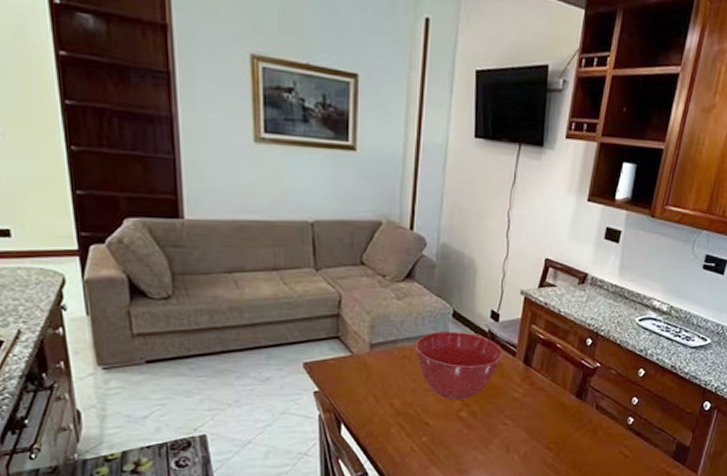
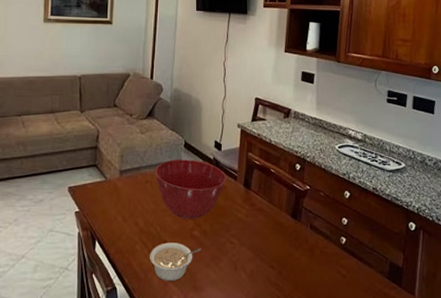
legume: none [408,425,469,465] -> present [150,242,201,281]

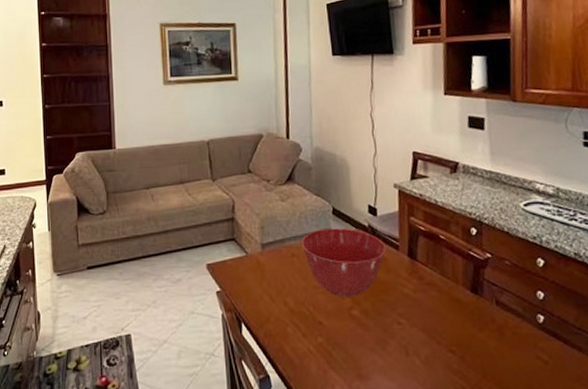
legume: present [150,242,201,281] -> none [304,324,364,368]

